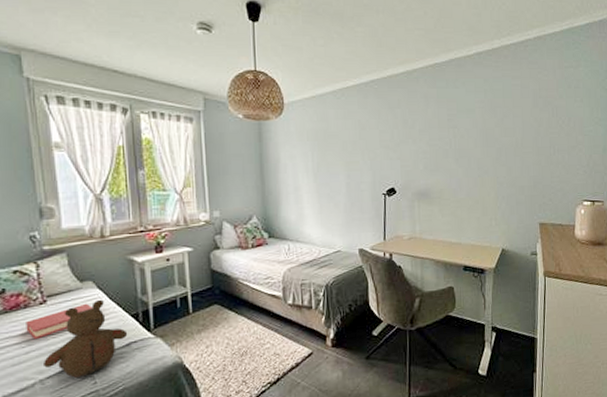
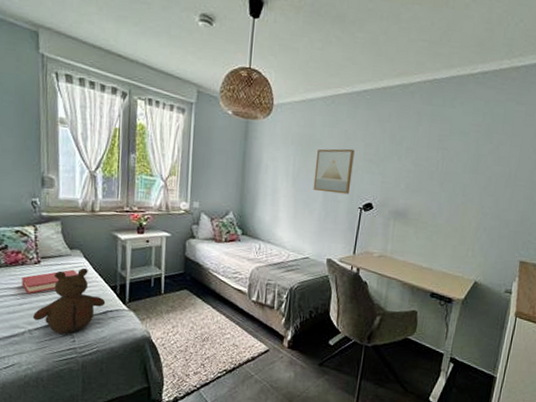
wall art: none [334,138,372,184] -> present [313,148,355,195]

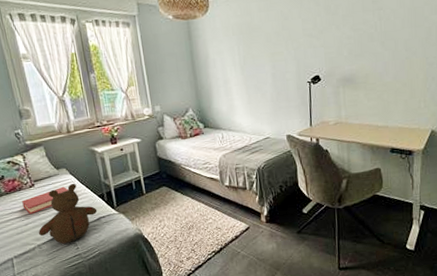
wall art: present [313,148,355,195] -> none [258,27,297,75]

